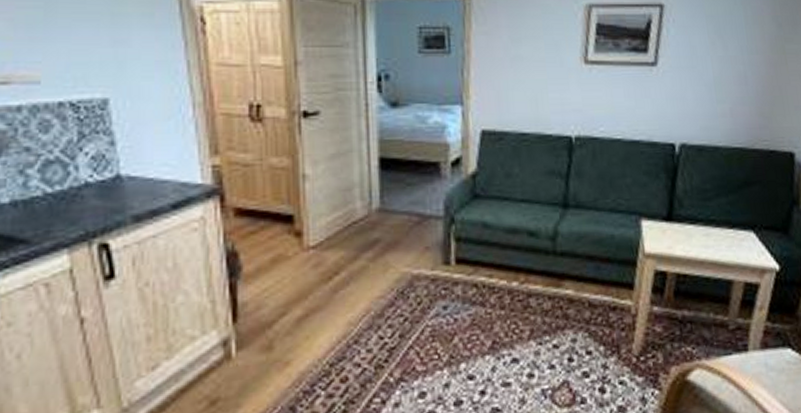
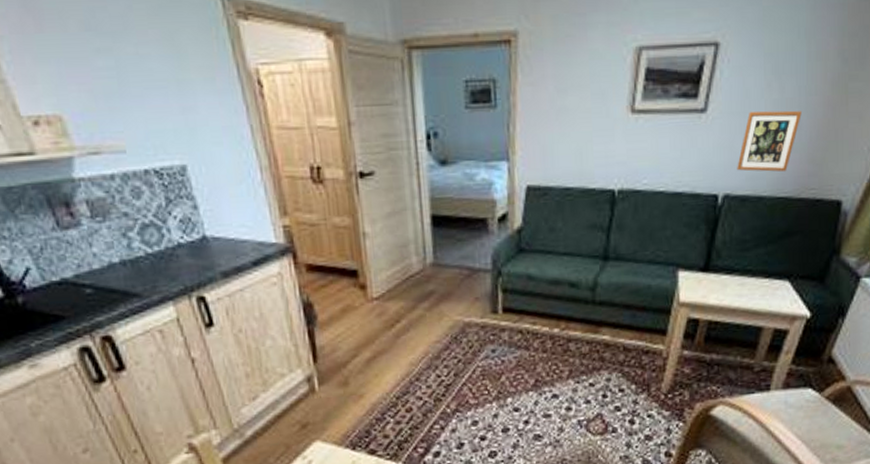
picture frame: none [690,66,746,124] -> present [737,110,802,172]

